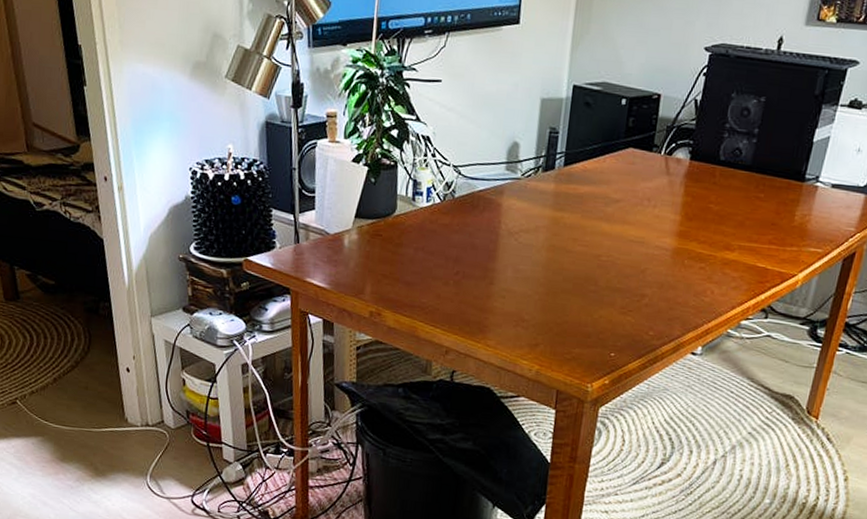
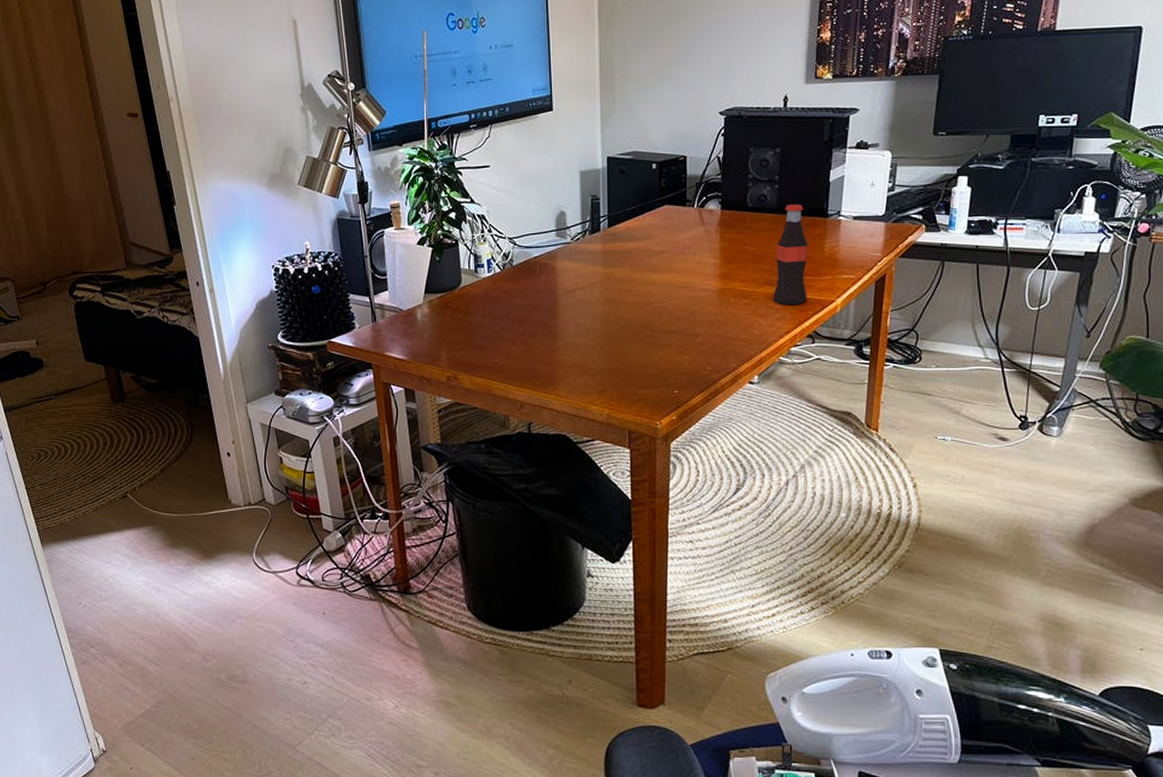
bottle: none [731,162,780,276] -> present [773,204,808,306]

